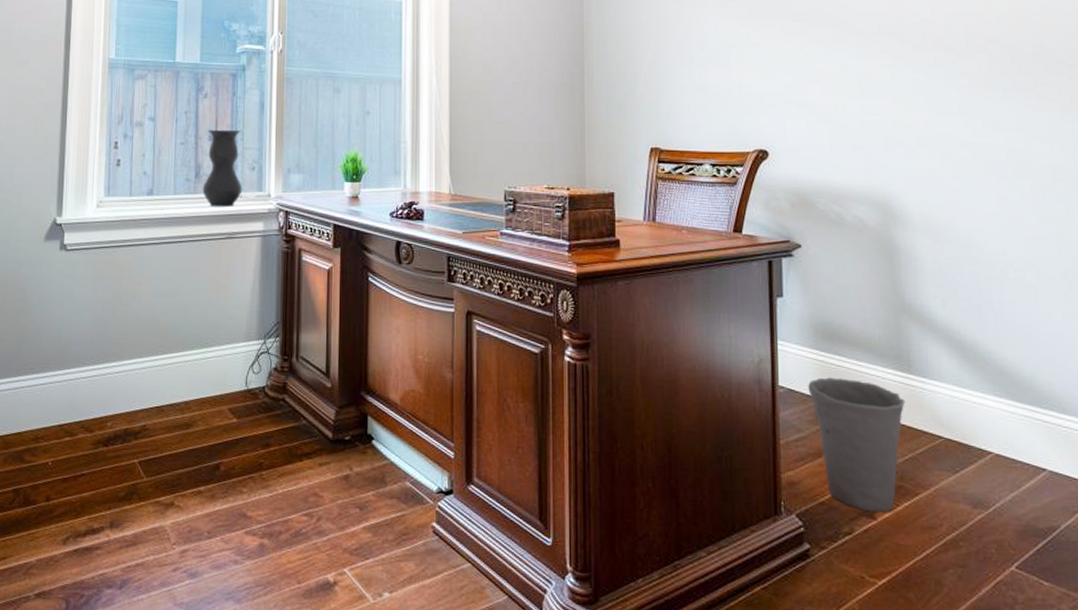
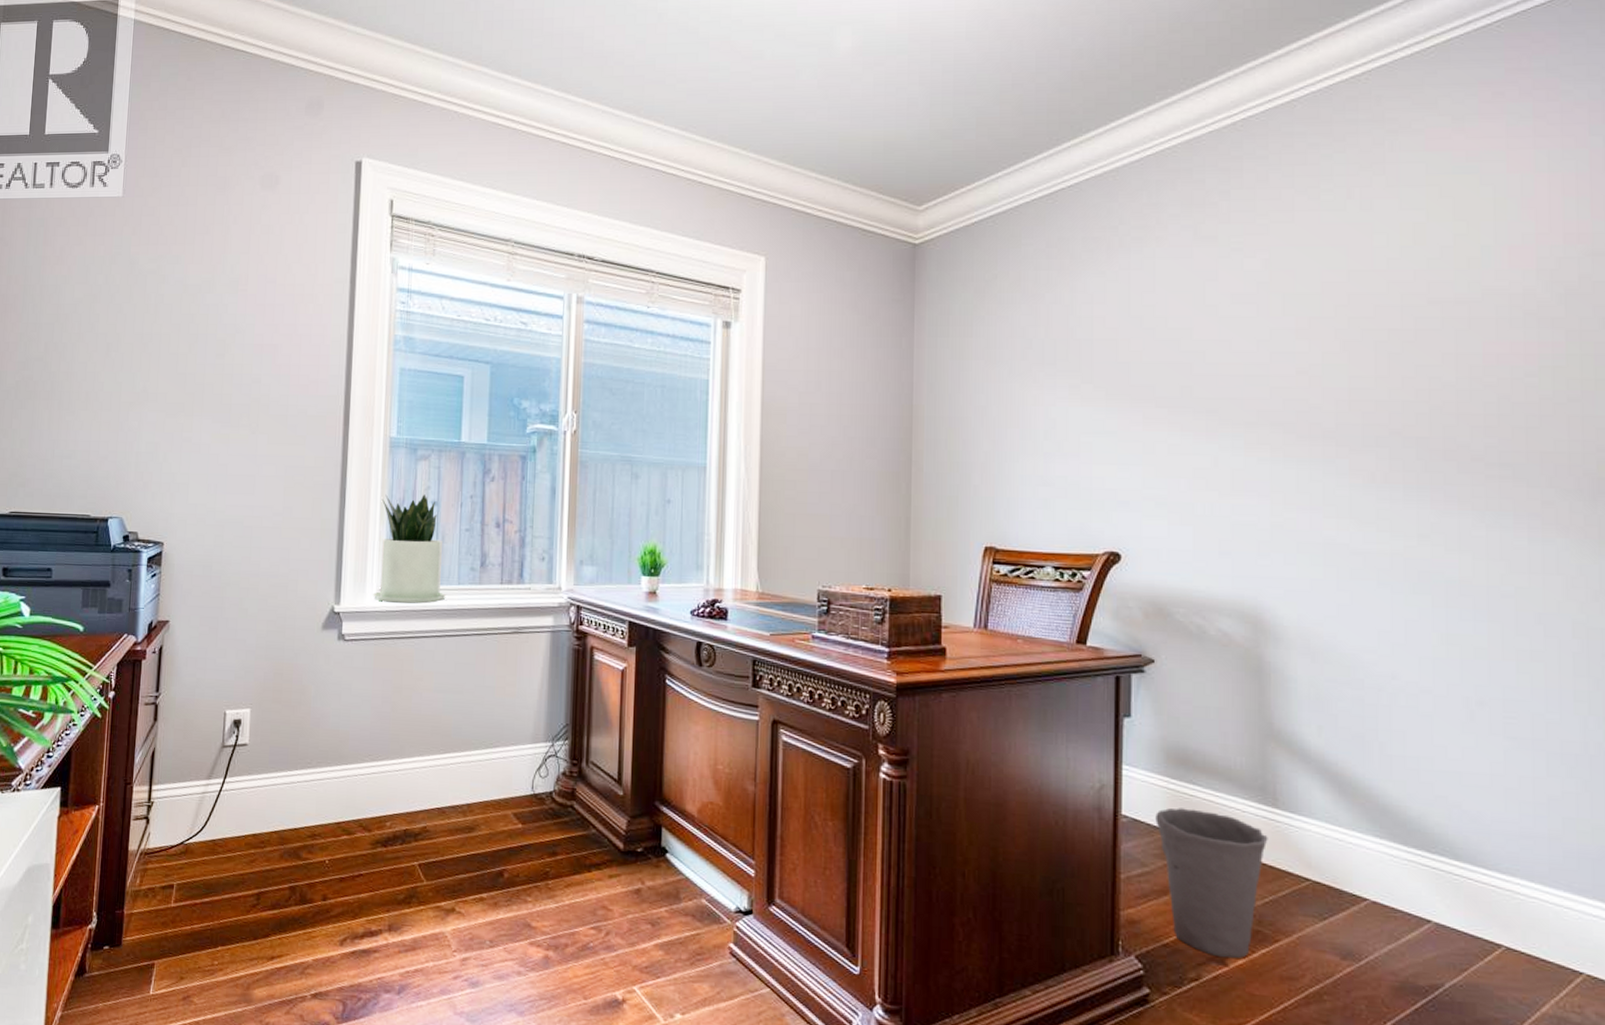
planter: none [93,111,163,215] -> present [373,494,446,605]
vase: present [202,129,243,208] -> none [488,515,531,600]

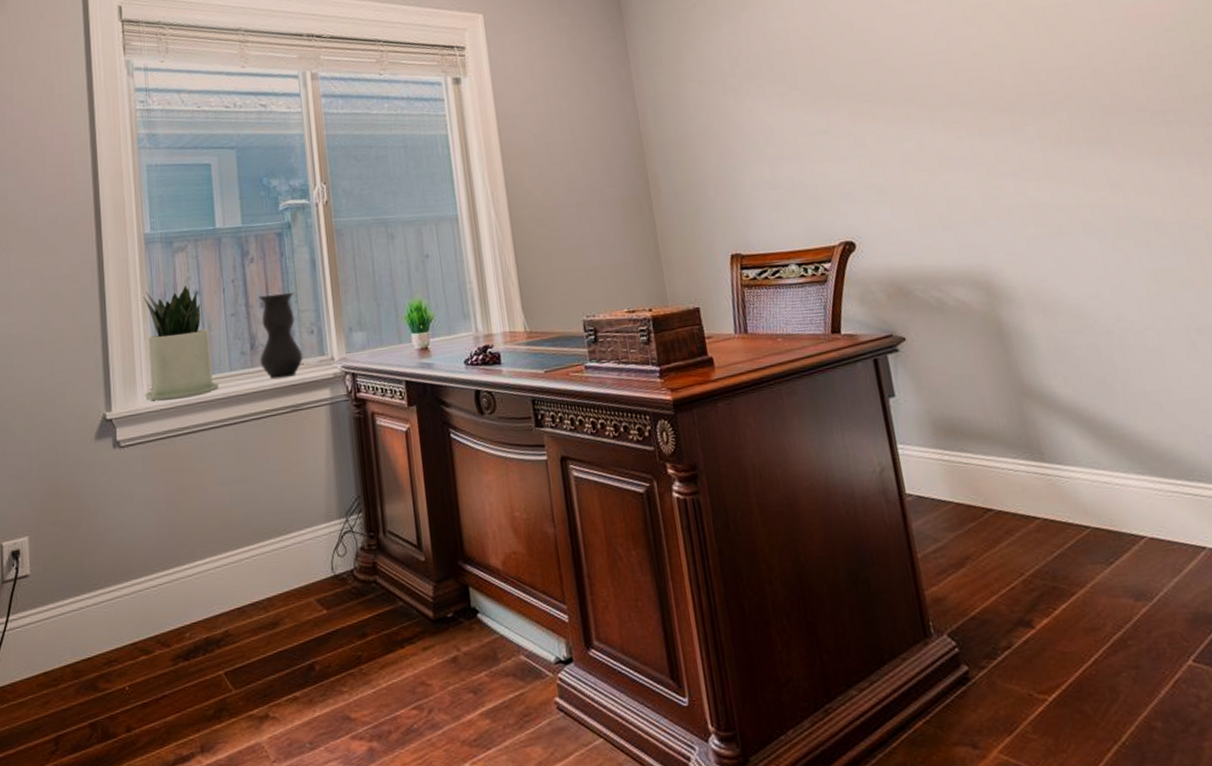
vase: none [488,515,531,600] -> present [258,292,303,380]
trash bin: present [1155,808,1268,959] -> none [937,476,1051,620]

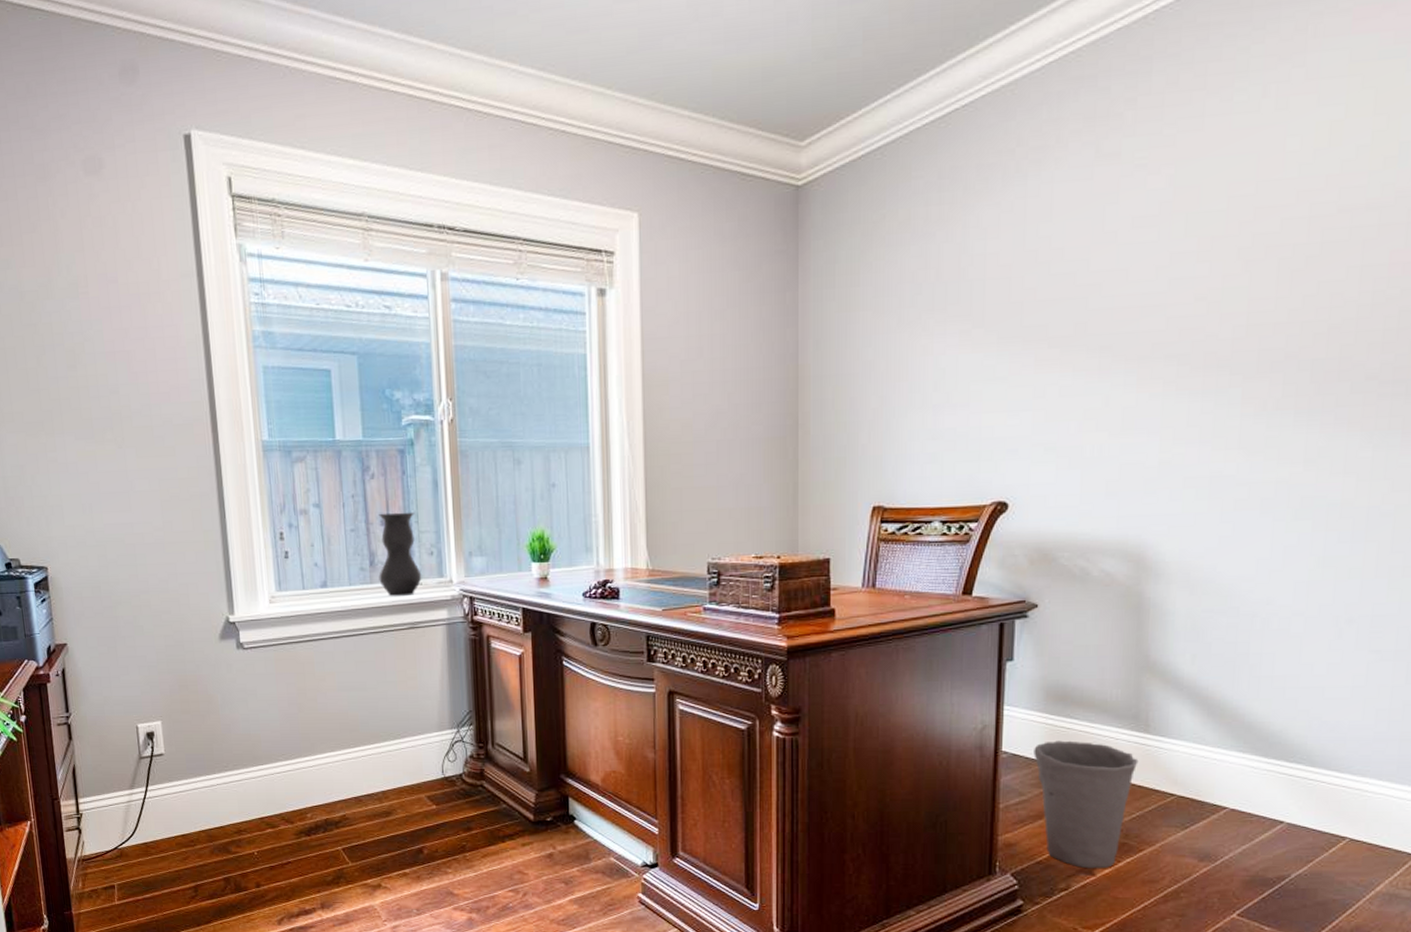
planter: present [142,285,220,402] -> none [261,497,339,610]
trash bin: none [937,476,1051,620] -> present [1033,740,1139,868]

